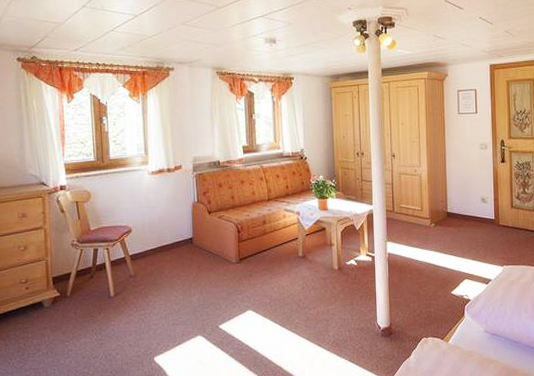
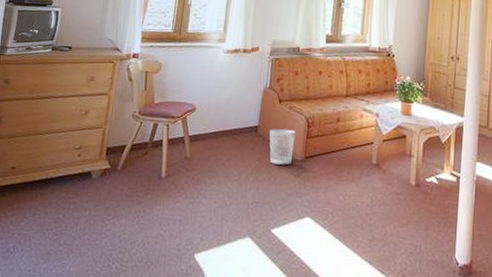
wastebasket: none [204,236,229,269] -> present [269,128,296,165]

